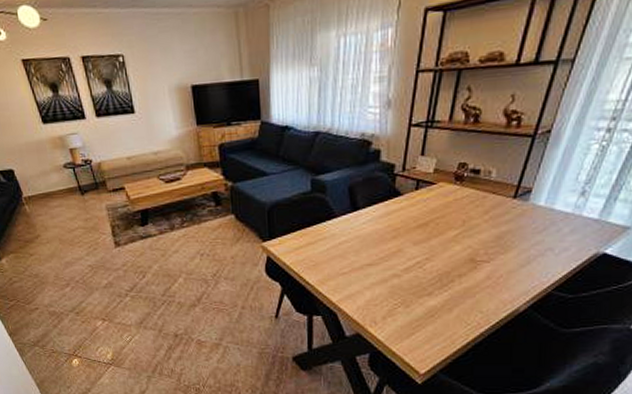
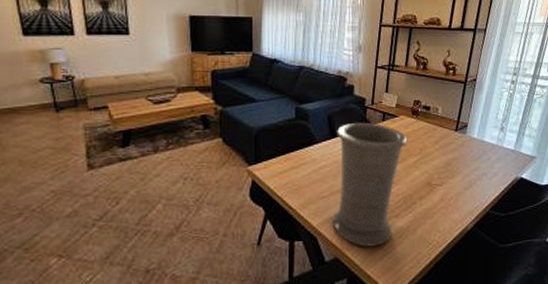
vase: none [353,192,447,324] -> present [332,122,408,247]

